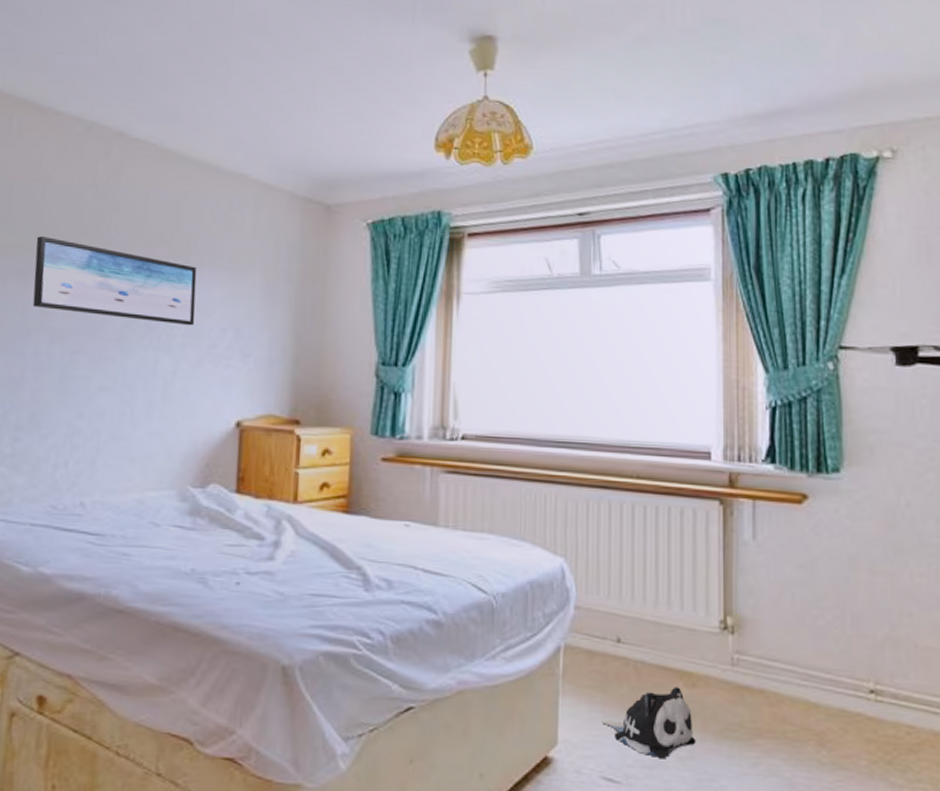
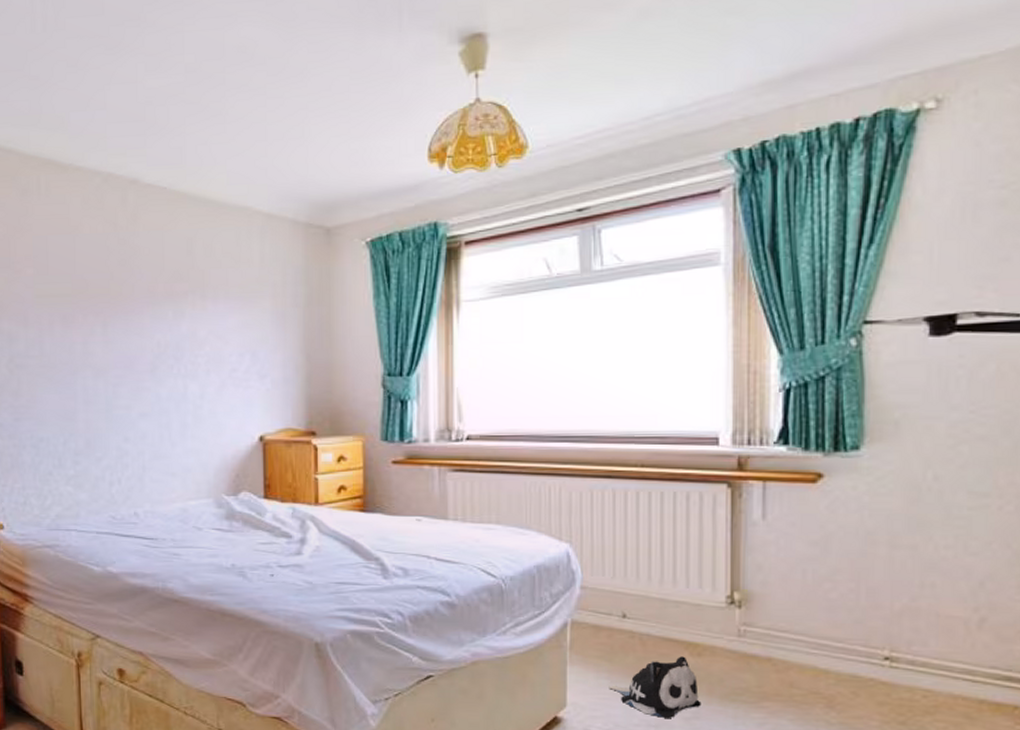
wall art: present [32,236,197,326] -> none [73,284,215,354]

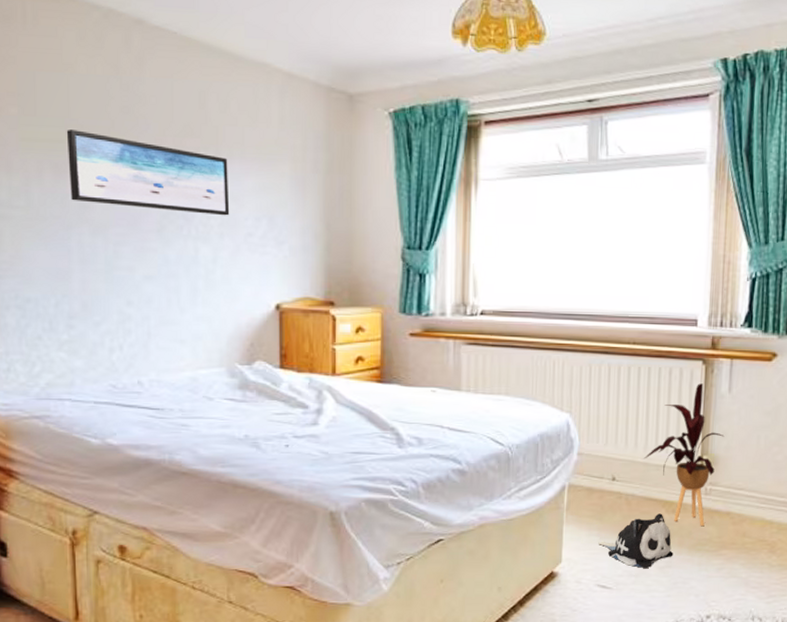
wall art: none [73,284,215,354] -> present [66,130,230,216]
house plant: none [660,509,760,674] -> present [644,383,725,527]

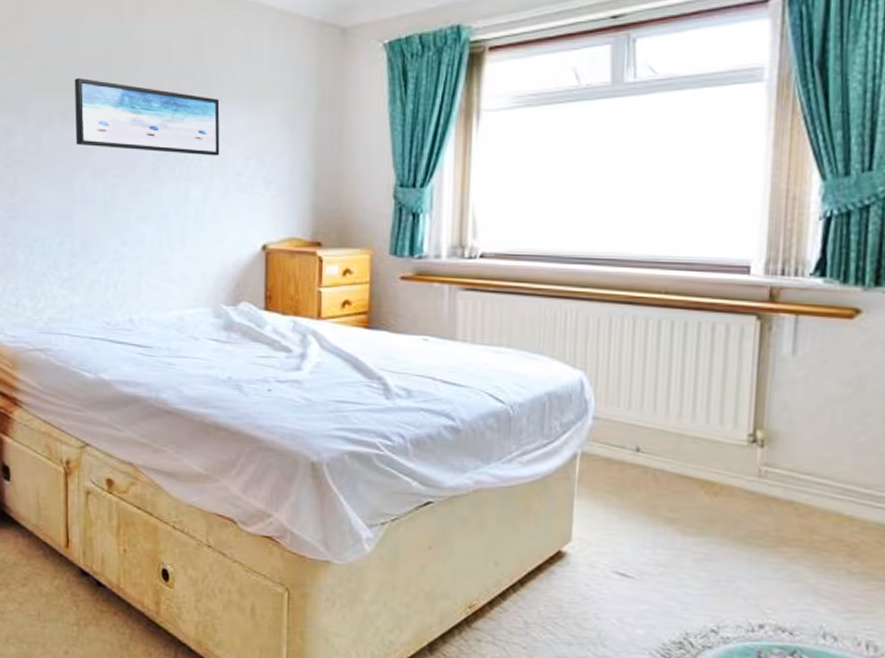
plush toy: present [598,513,674,569] -> none [617,495,715,560]
house plant: present [644,383,725,527] -> none [677,342,786,516]

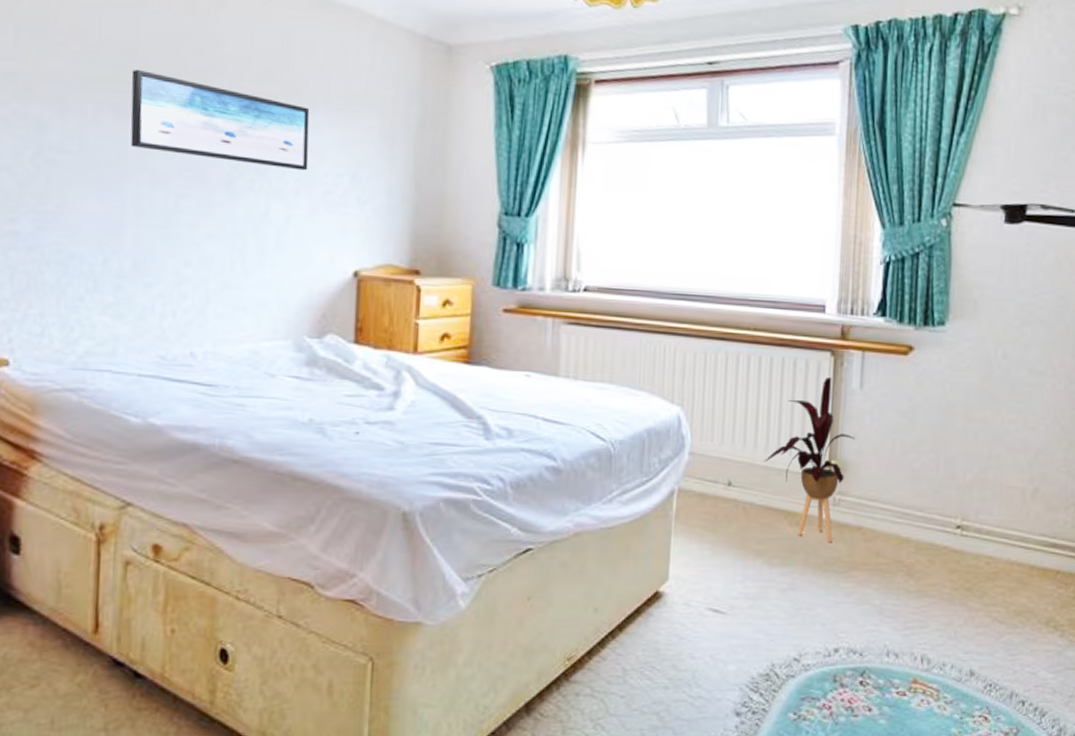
house plant: none [677,342,786,516] -> present [764,377,855,543]

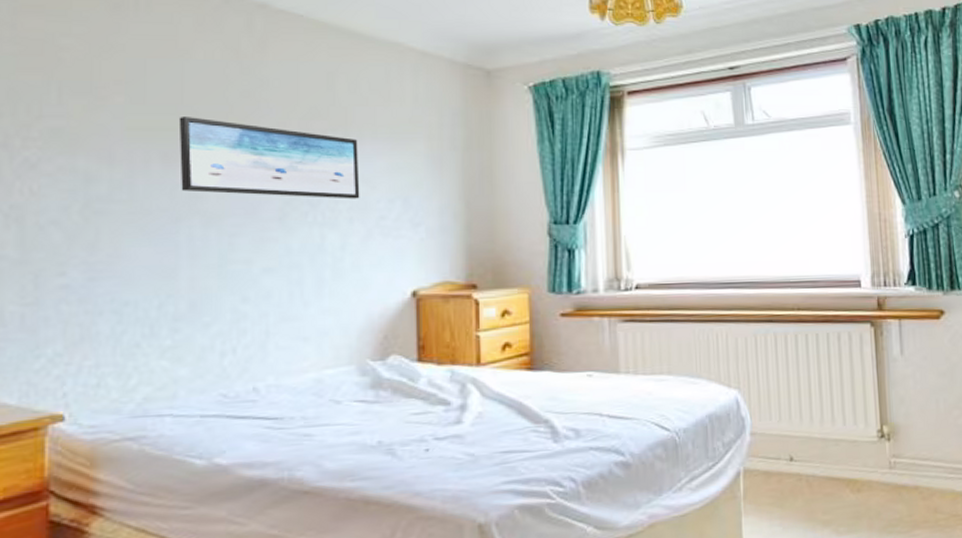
house plant: present [764,377,855,543] -> none [821,347,902,505]

